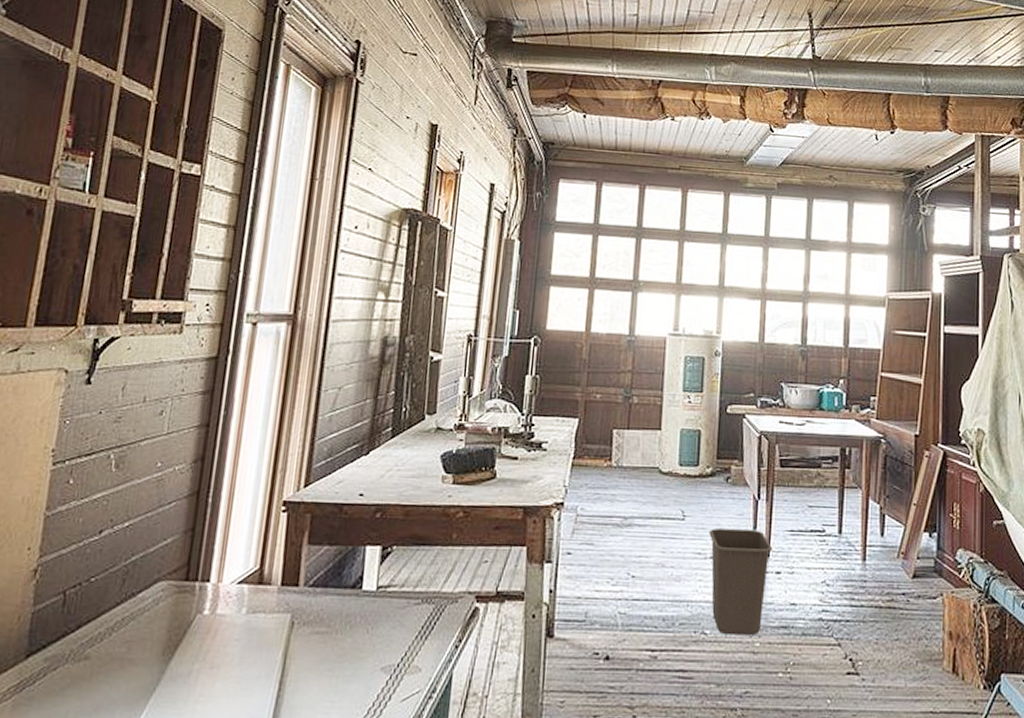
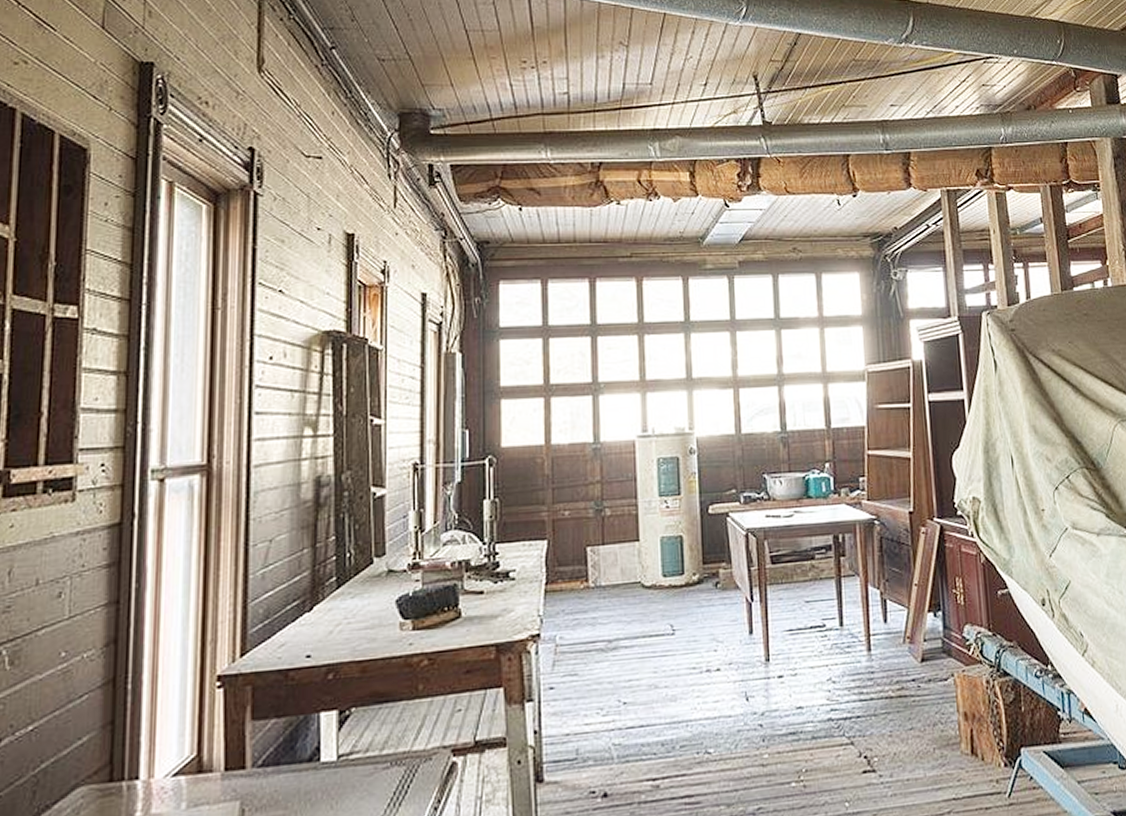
garbage can: present [709,528,773,635] -> none [702,634,773,750]

